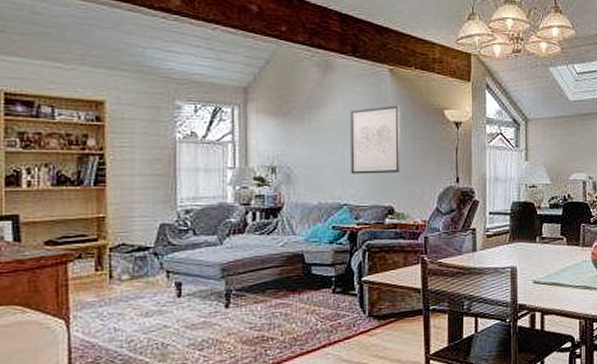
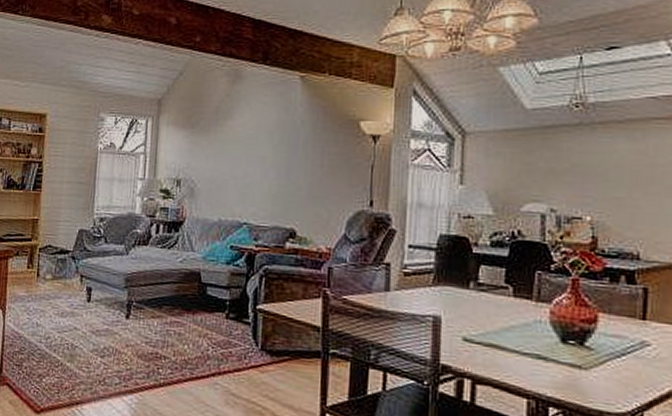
wall art: present [350,106,401,174] -> none [253,117,310,192]

